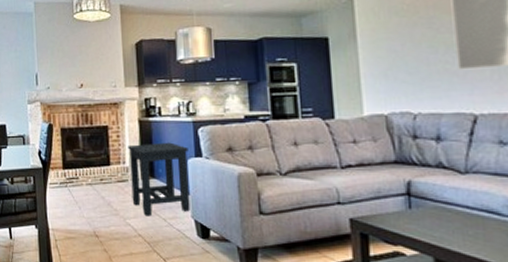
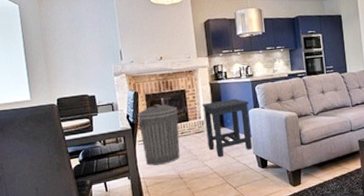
trash can: none [50,141,98,216] -> present [137,104,180,166]

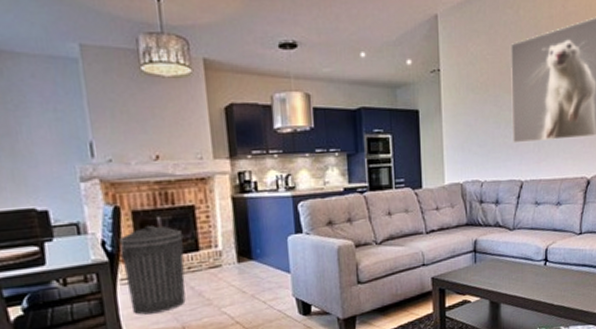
side table: present [202,98,252,157] -> none [220,220,291,302]

